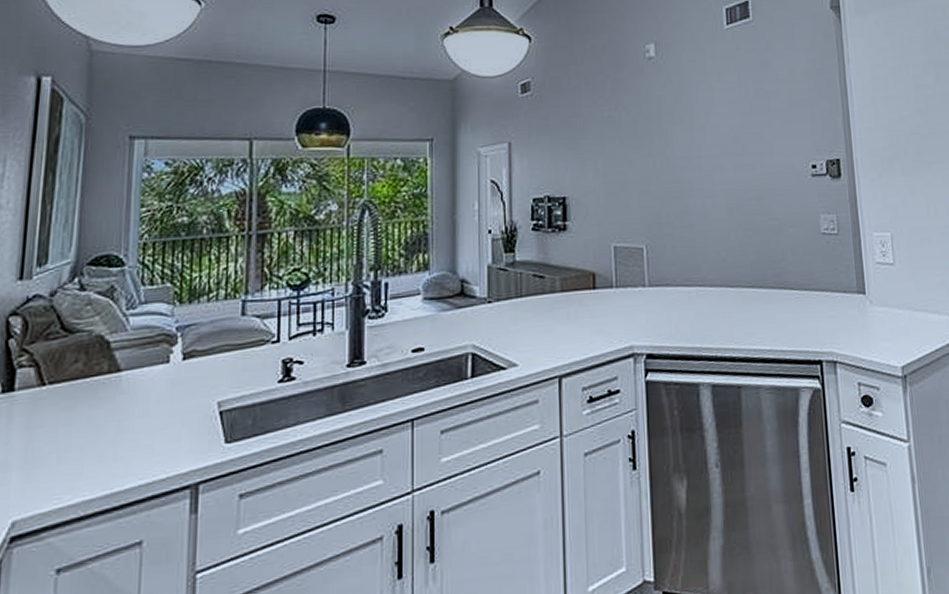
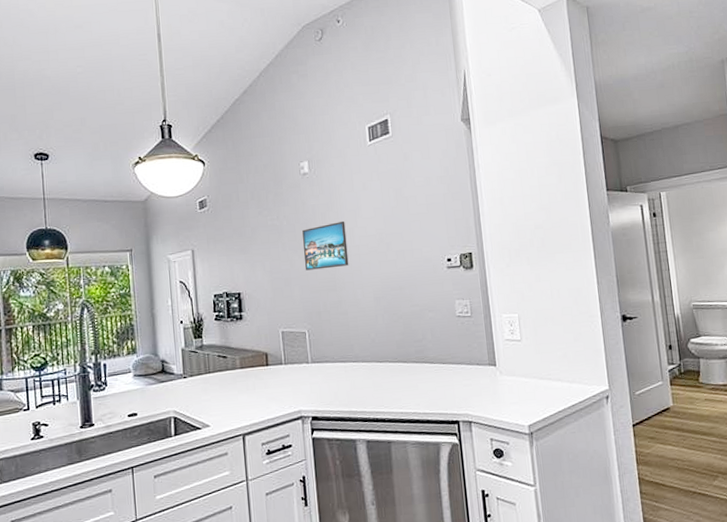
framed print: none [644,115,698,173] -> present [302,220,349,271]

